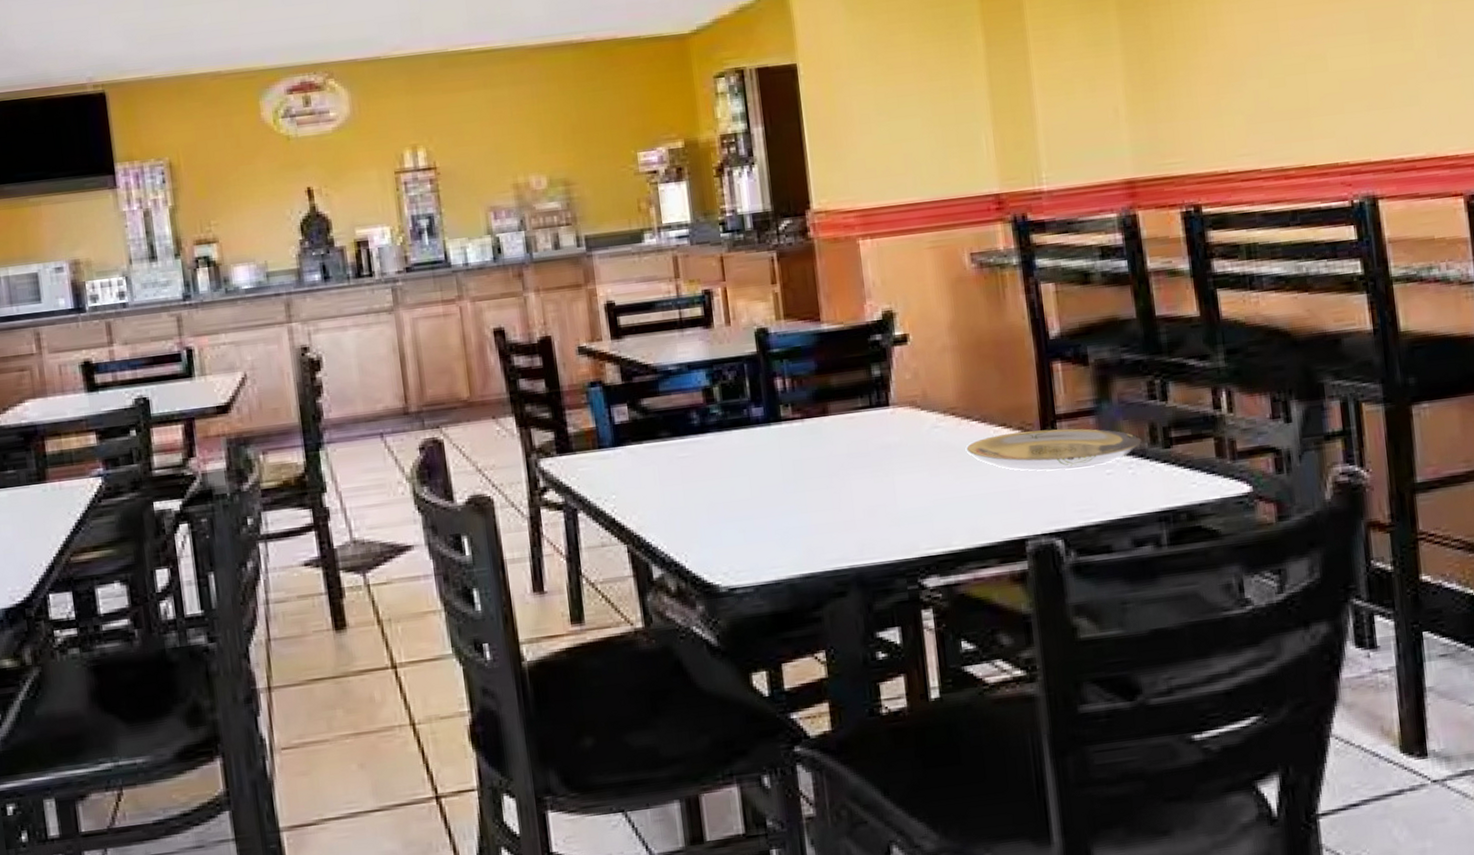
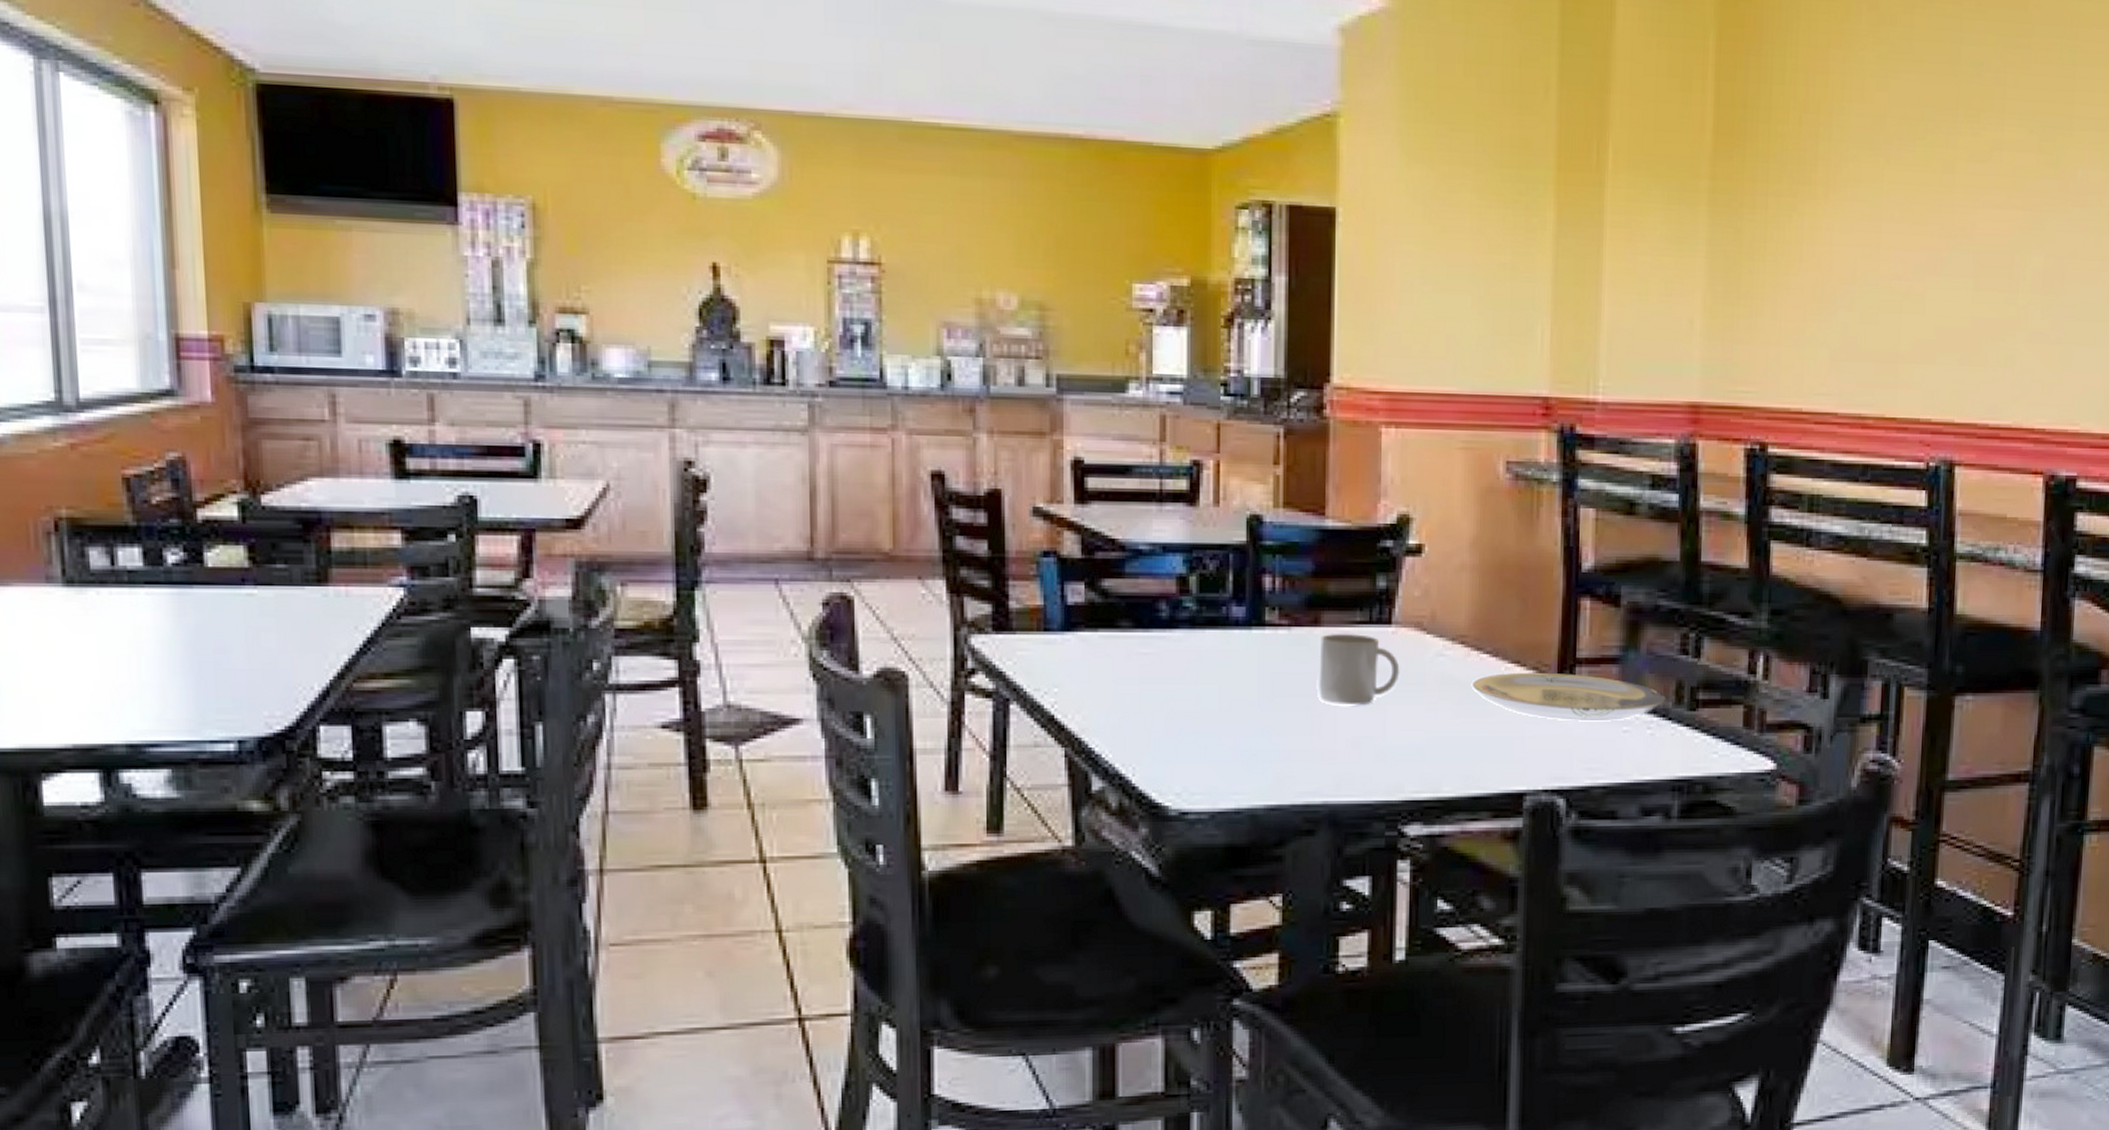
mug: none [830,417,902,481] -> present [1319,633,1400,706]

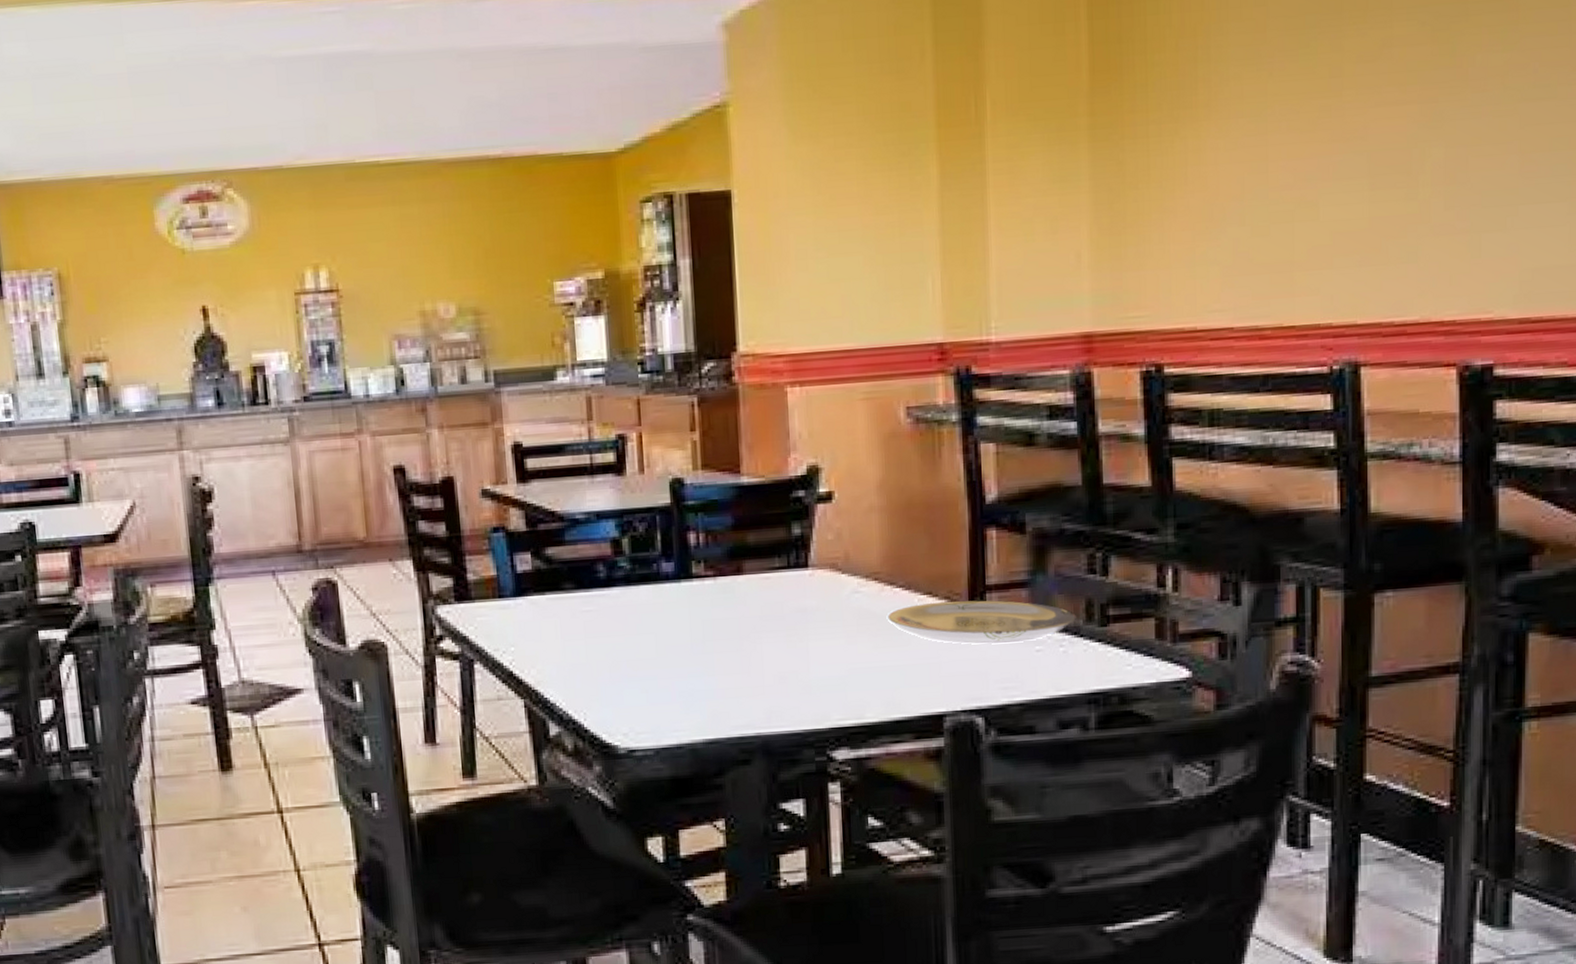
mug: present [1319,633,1400,706] -> none [744,578,819,645]

